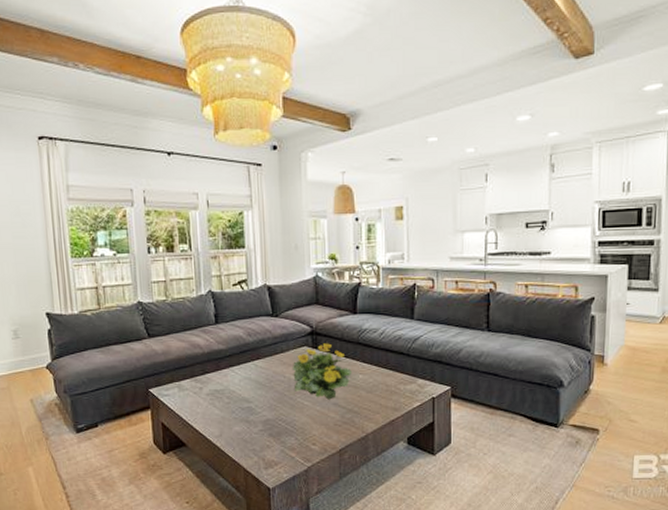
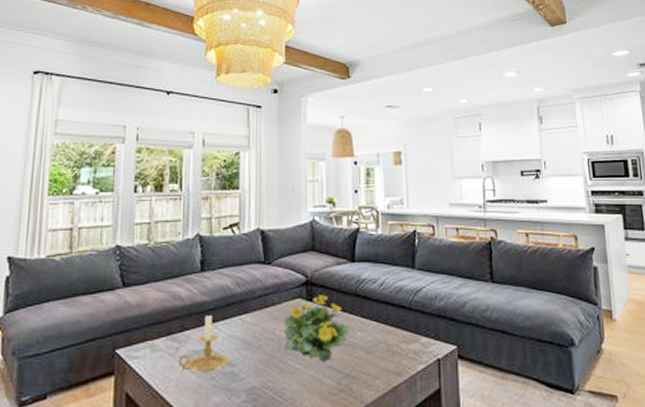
candle holder: none [202,360,247,407] -> present [178,314,230,372]

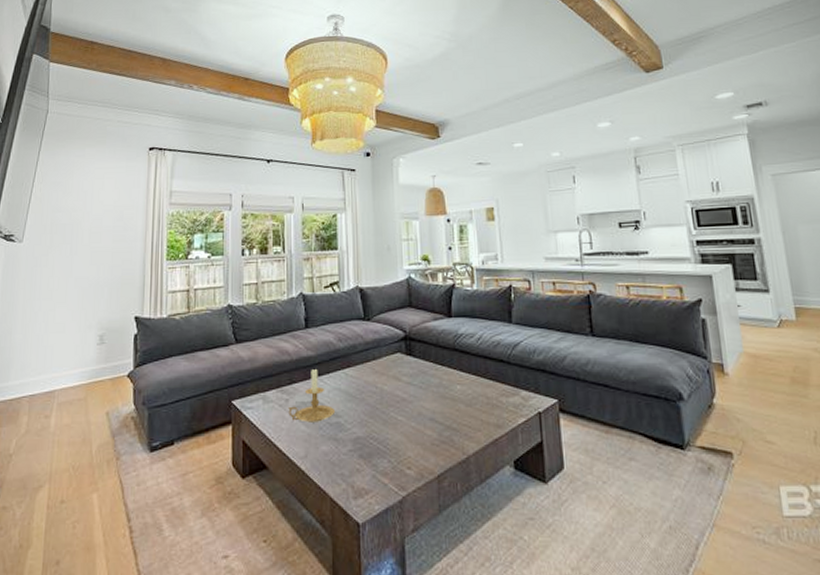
flowering plant: present [283,295,350,362] -> none [384,349,450,414]

